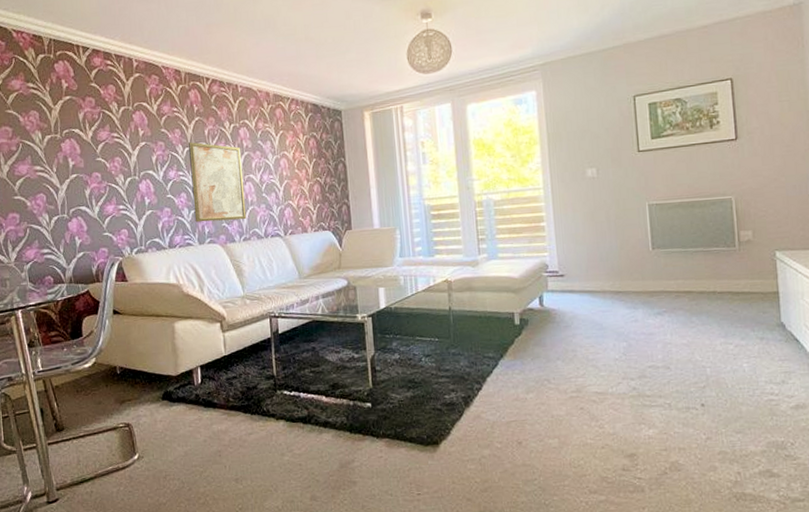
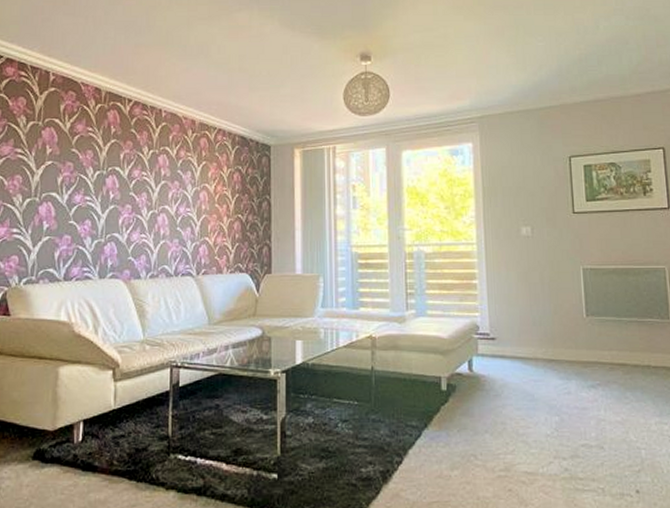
wall art: present [189,142,247,223] -> none [97,165,158,255]

